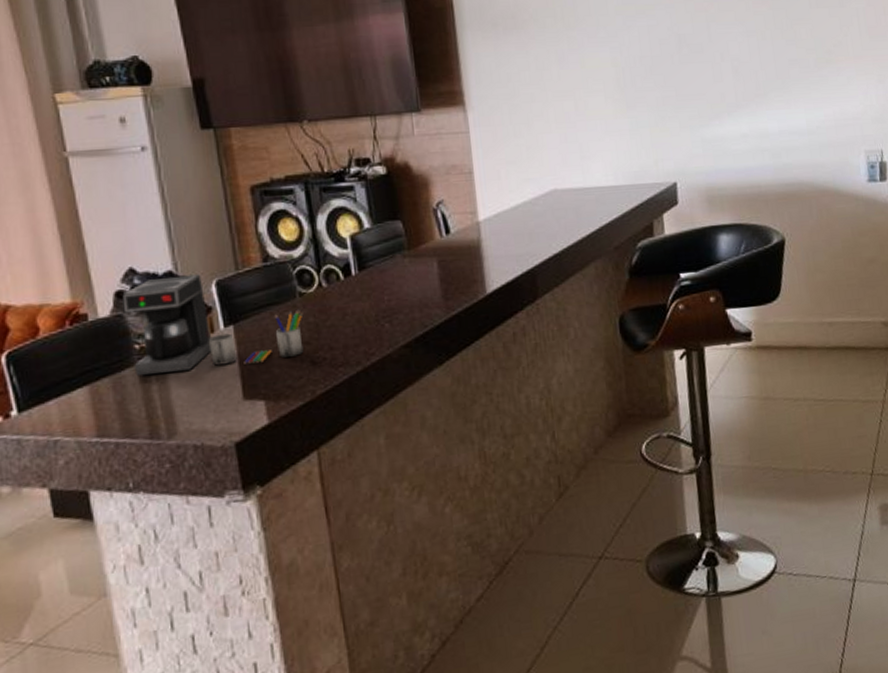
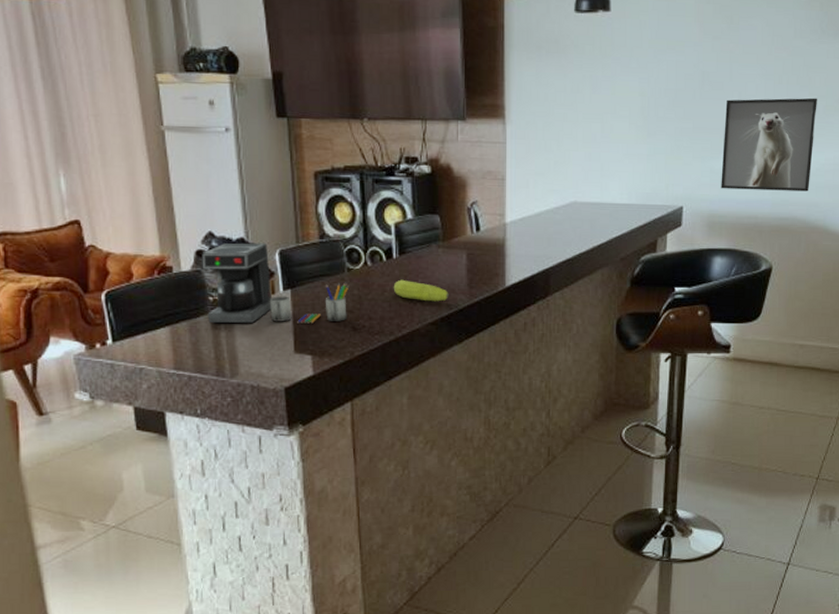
fruit: none [355,298,422,321] -> present [393,279,449,302]
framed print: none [708,51,812,159] -> present [721,98,817,192]

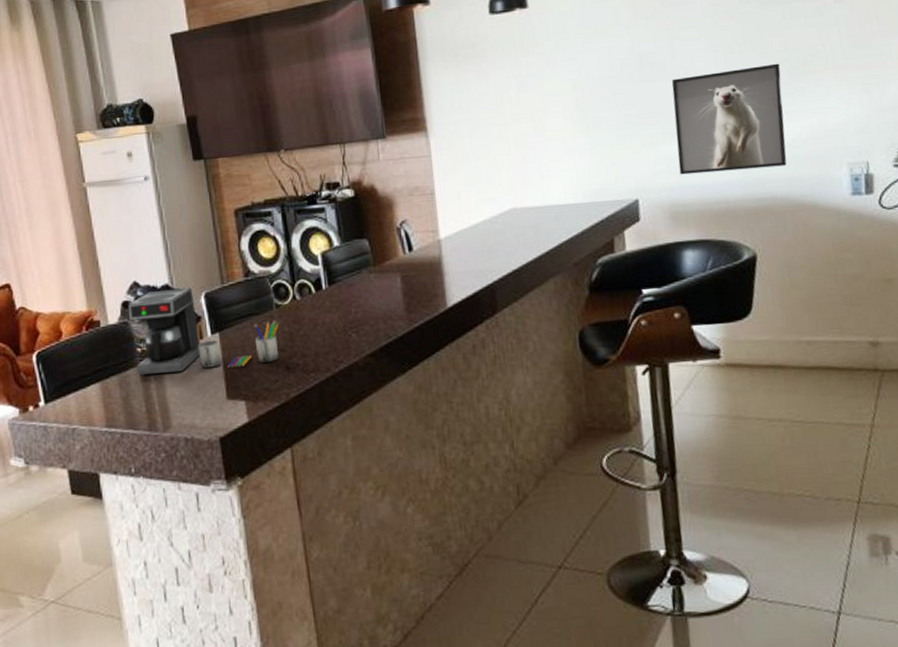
fruit: present [393,279,449,302] -> none [325,310,386,332]

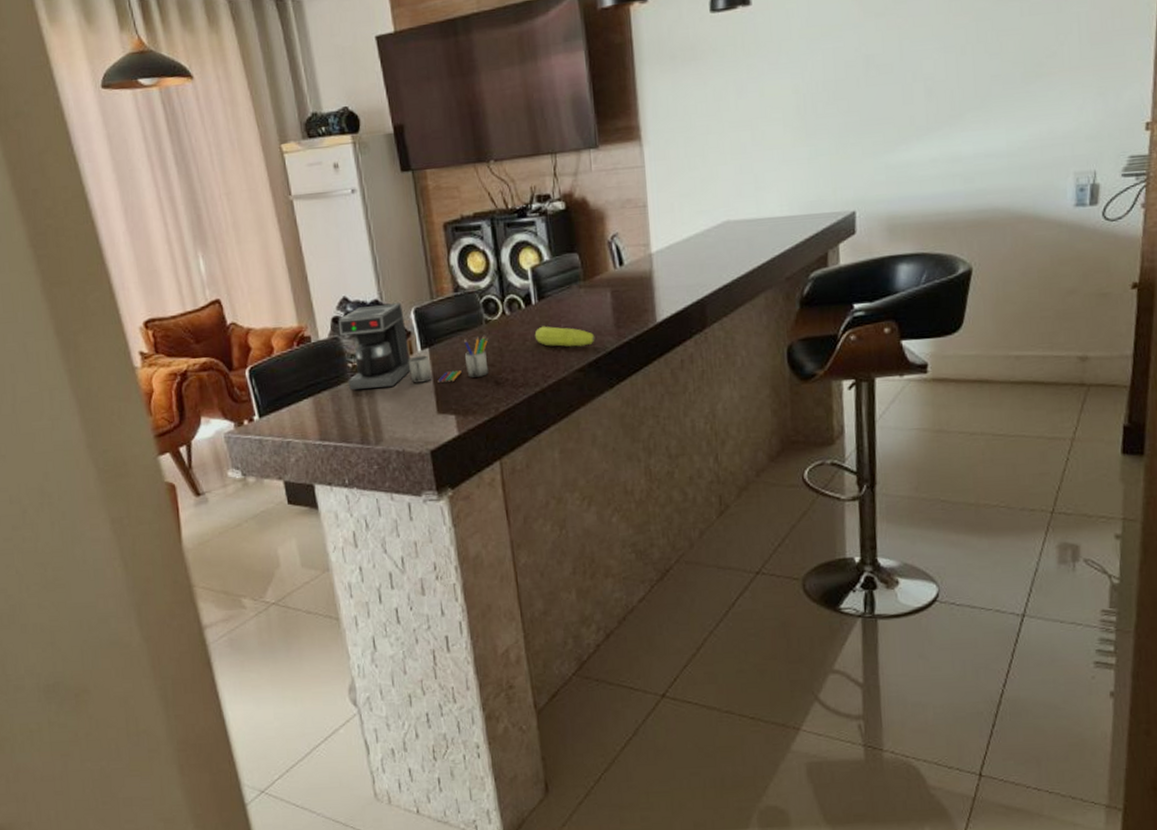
fruit: none [325,310,386,332] -> present [534,326,595,347]
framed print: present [671,63,787,175] -> none [897,65,1013,186]

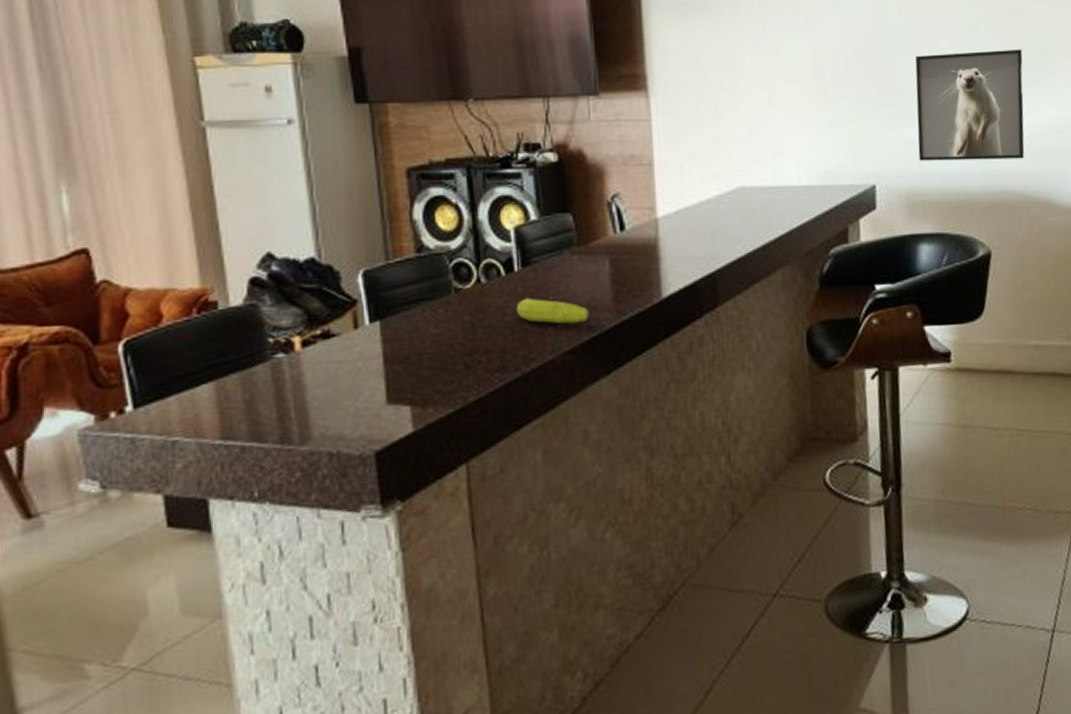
coffee maker: present [338,303,489,391] -> none [258,263,459,374]
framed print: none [897,65,1013,186] -> present [915,49,1025,161]

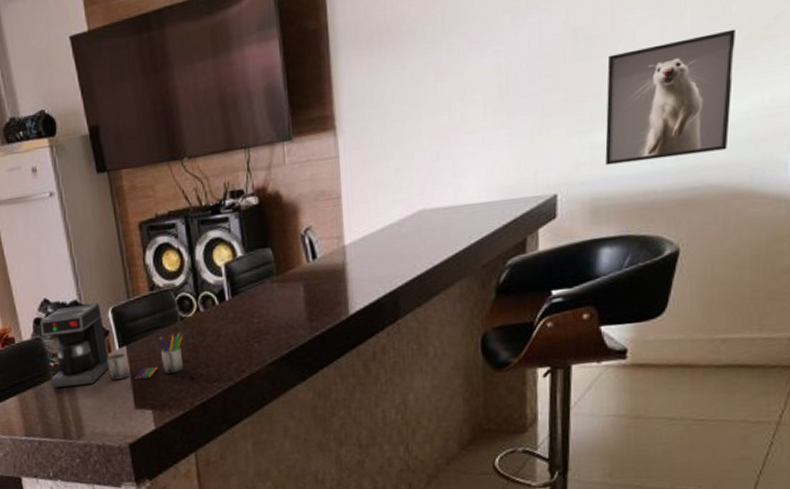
coffee maker: none [258,263,459,374] -> present [39,303,184,389]
fruit: present [516,298,590,324] -> none [228,321,288,342]

